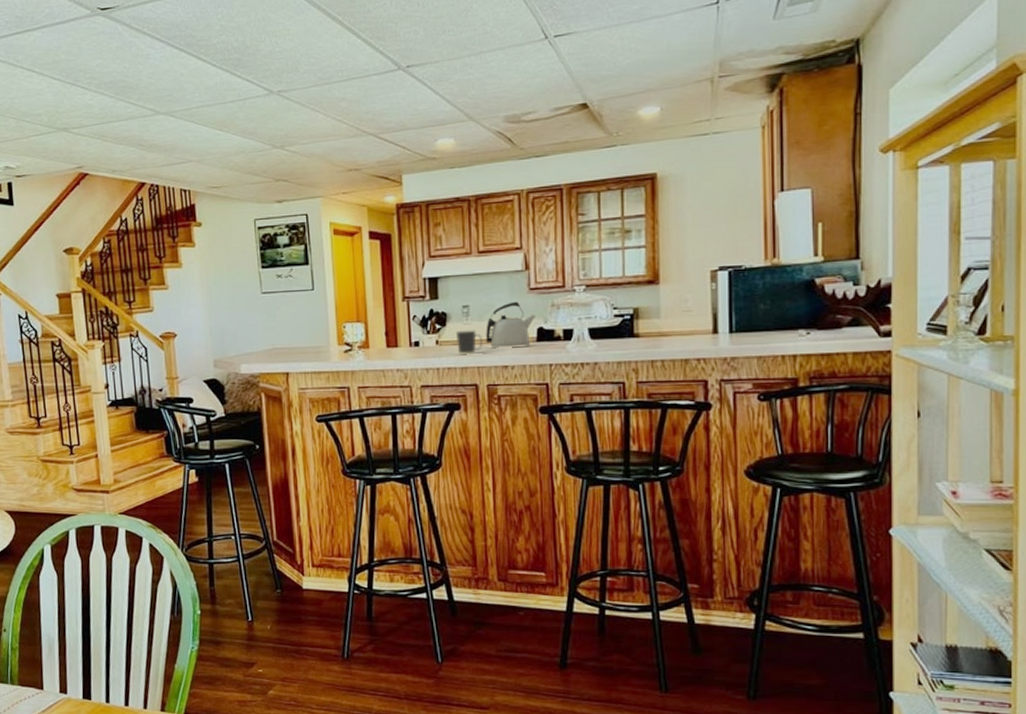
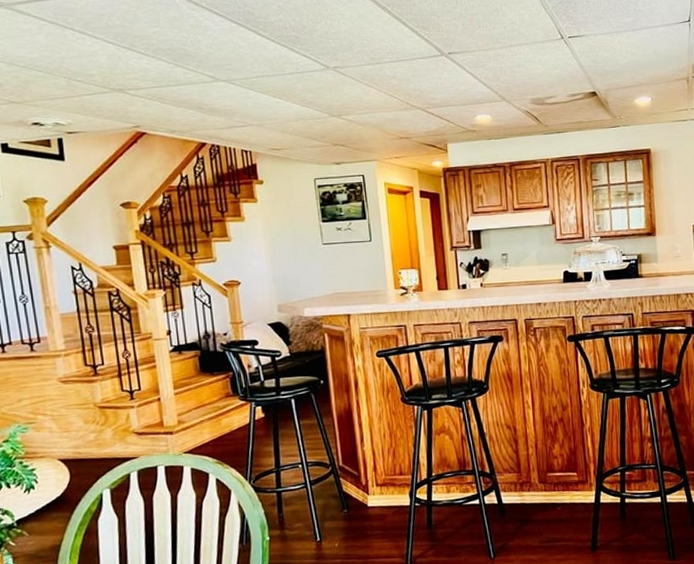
mug: present [455,330,482,356] -> none [496,274,520,296]
kettle: present [485,301,535,349] -> none [521,250,562,289]

